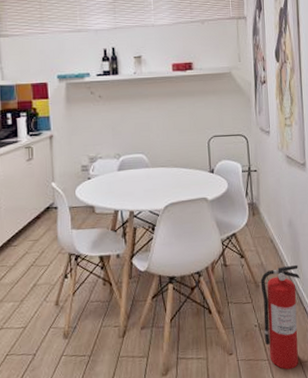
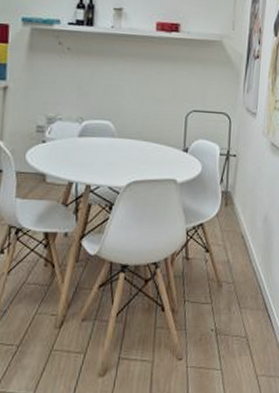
fire extinguisher: present [260,265,300,370] -> none [220,267,269,383]

